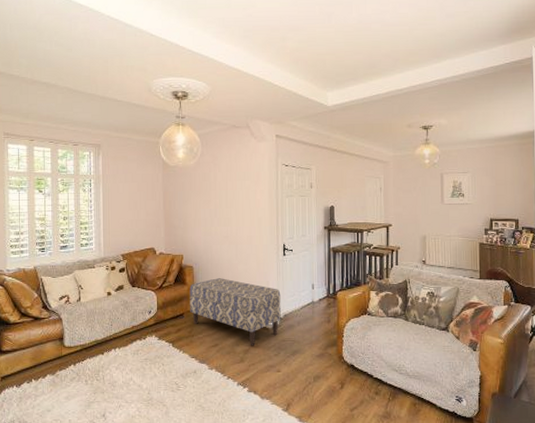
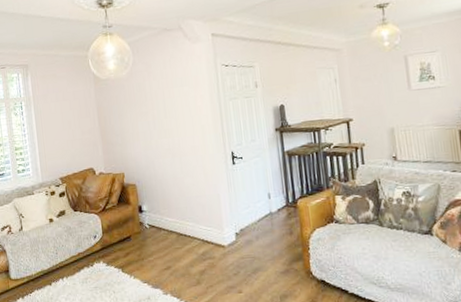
bench: present [189,278,281,346] -> none [134,194,237,267]

